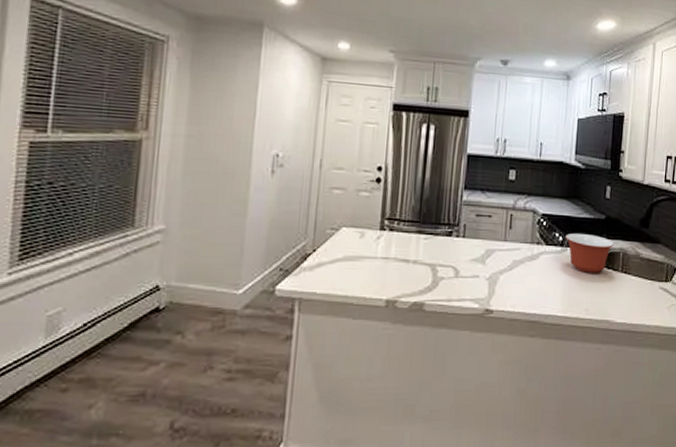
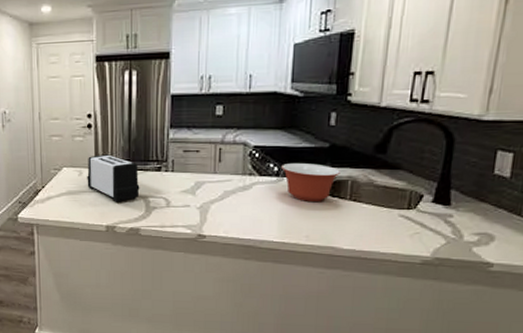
toaster: none [369,214,429,271] -> present [87,154,140,202]

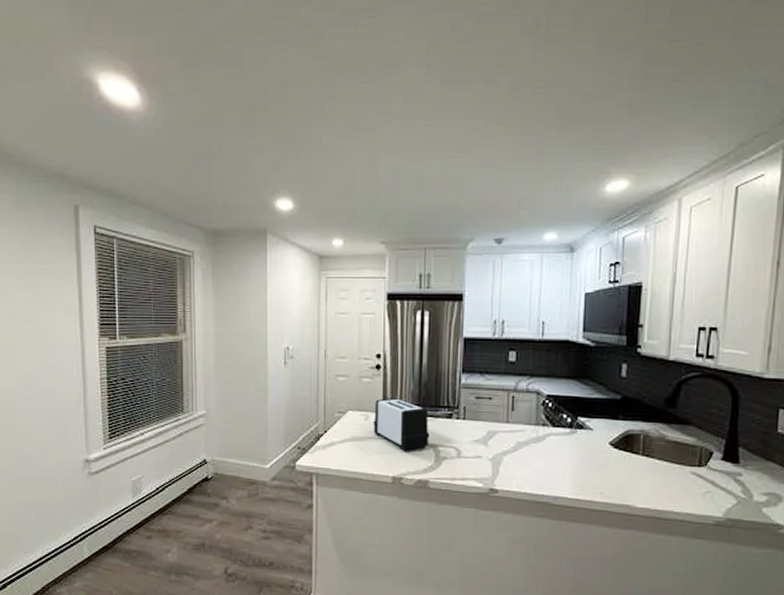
mixing bowl: present [281,162,340,201] -> none [575,414,632,456]

